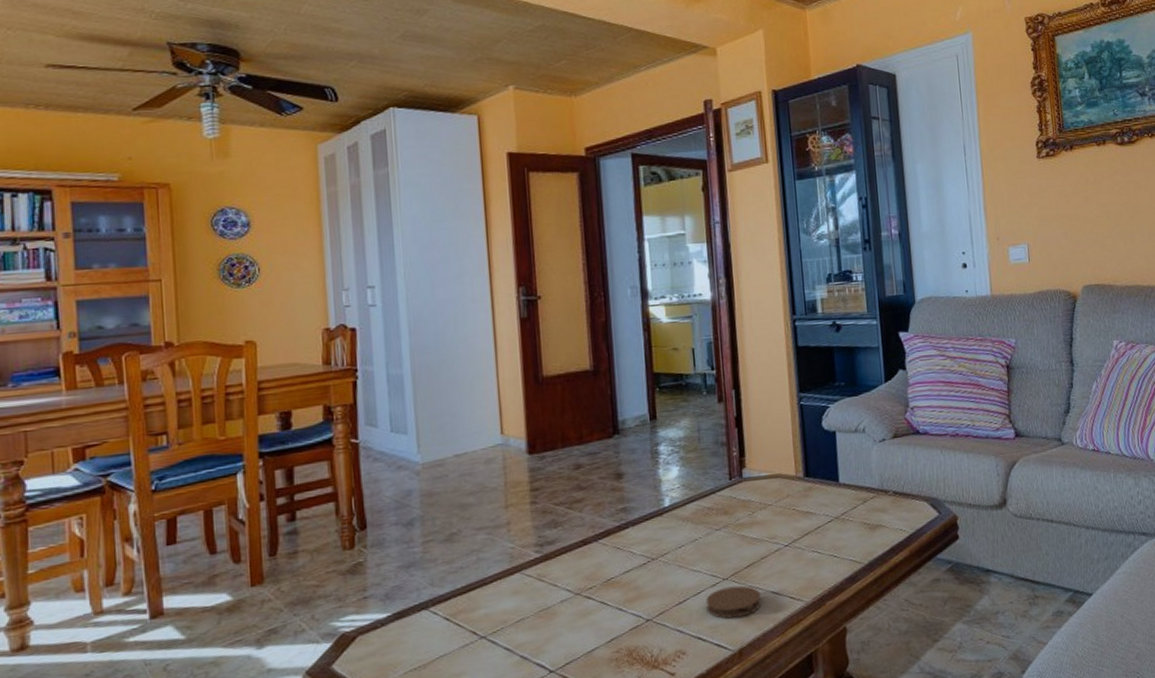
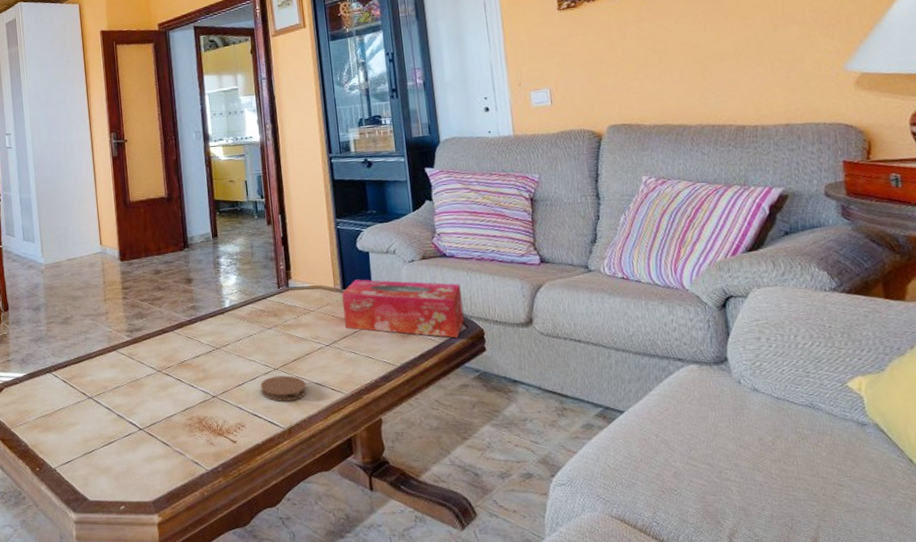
tissue box: none [804,464,937,527] -> present [342,279,465,338]

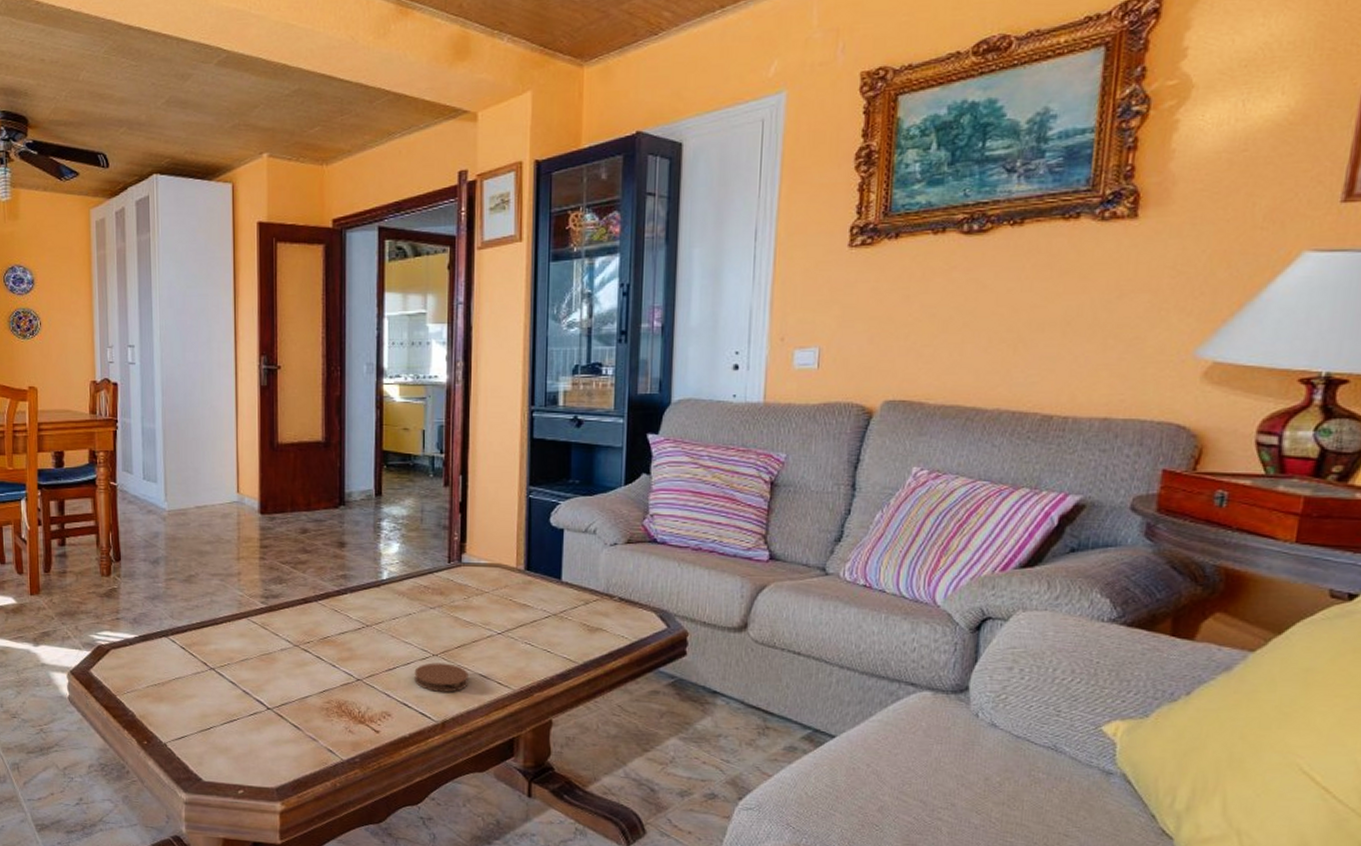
tissue box: present [342,279,465,338] -> none [524,560,668,638]

